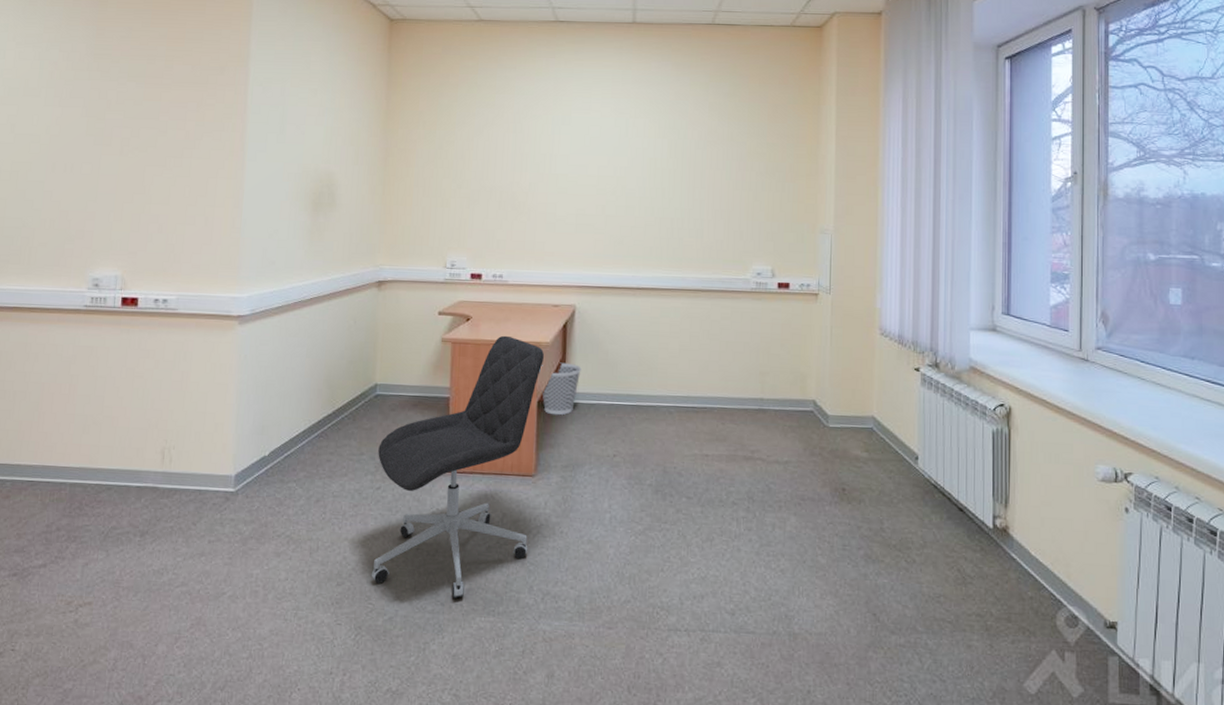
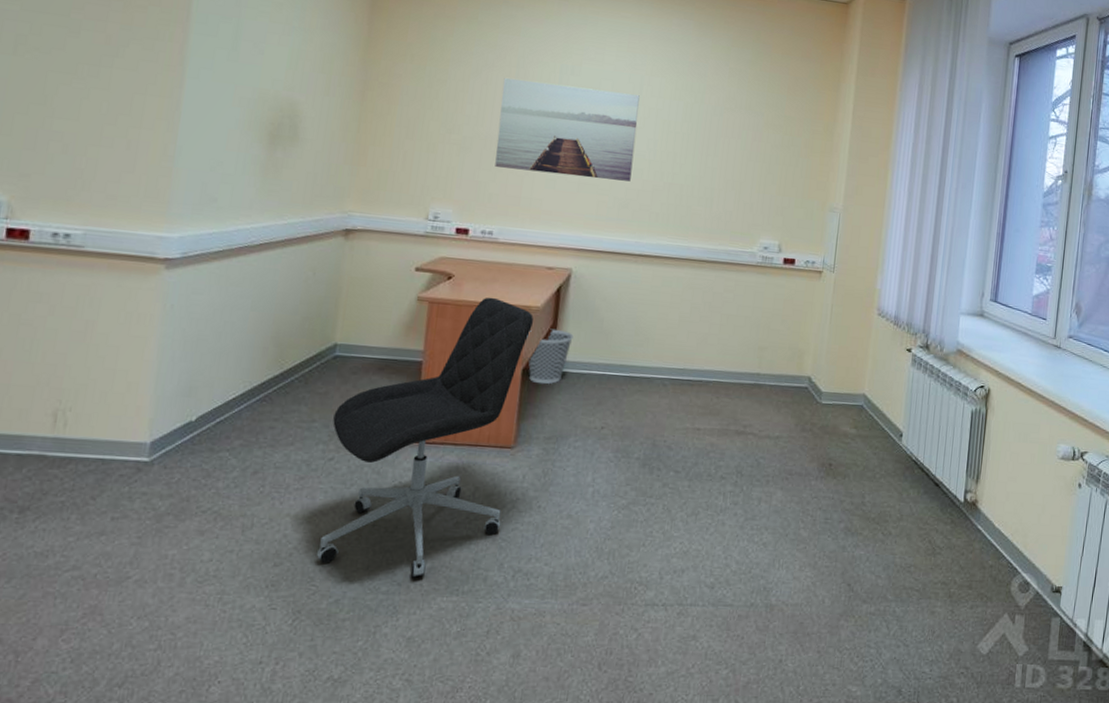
wall art: none [500,133,626,219] -> present [495,77,640,182]

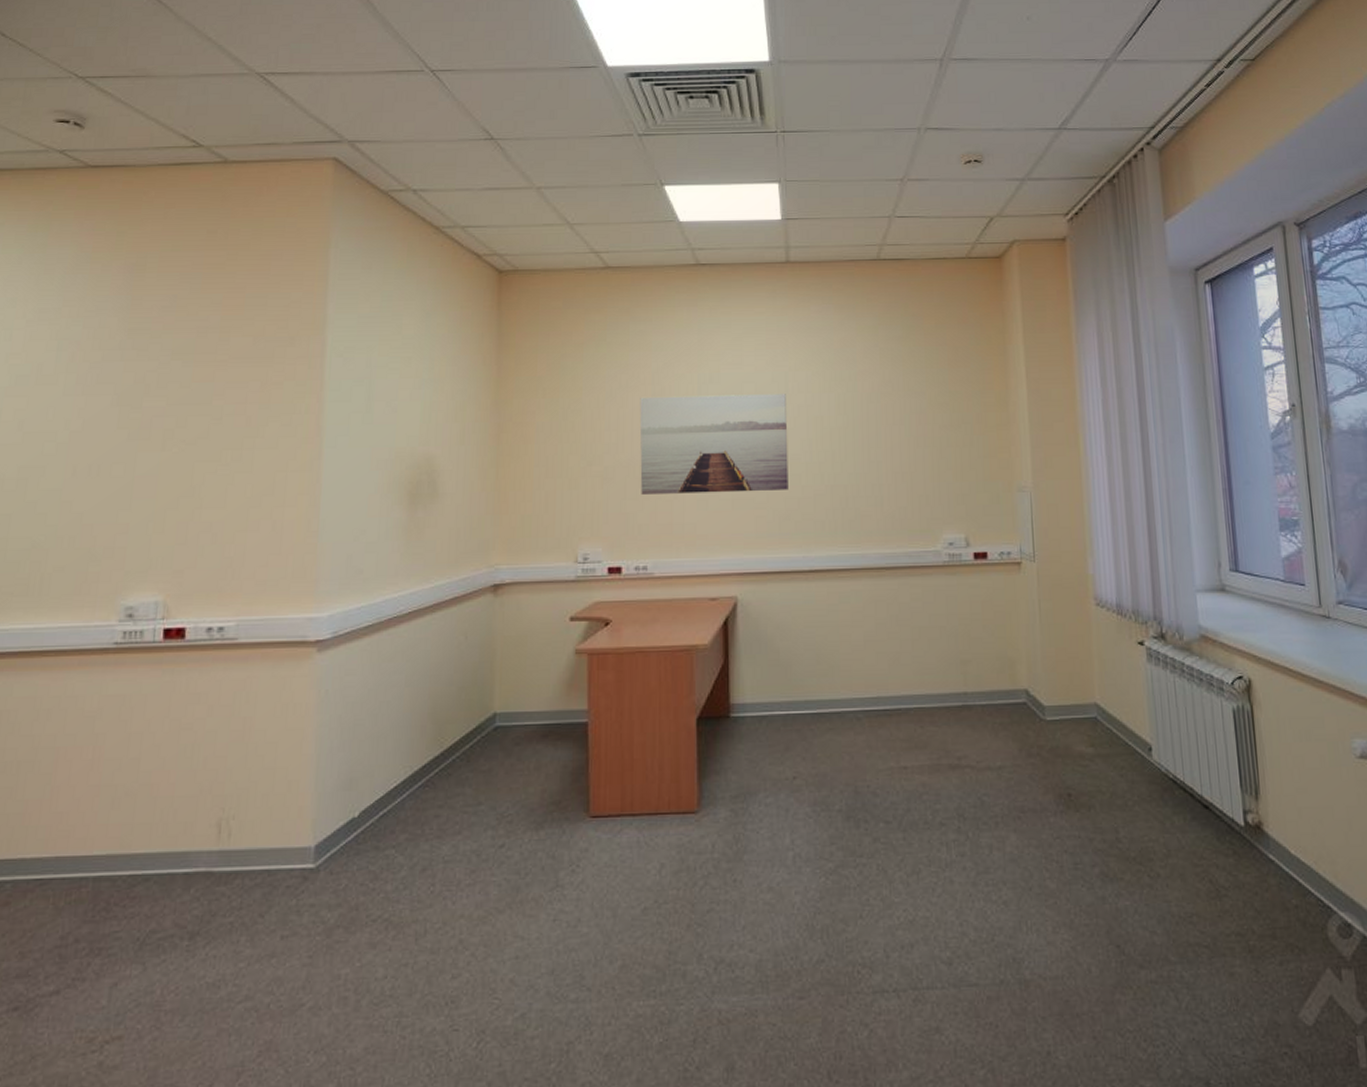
office chair: present [316,297,533,579] -> none [495,640,702,982]
wastebasket: present [526,328,574,385] -> none [697,667,748,734]

